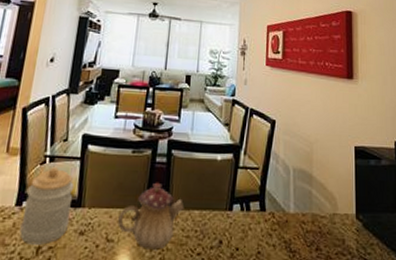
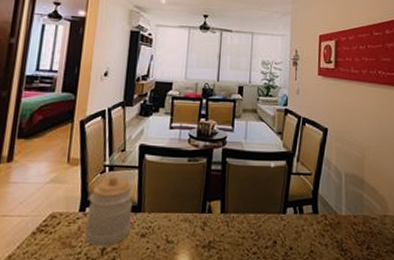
teapot: present [117,182,184,250] -> none [176,188,240,250]

